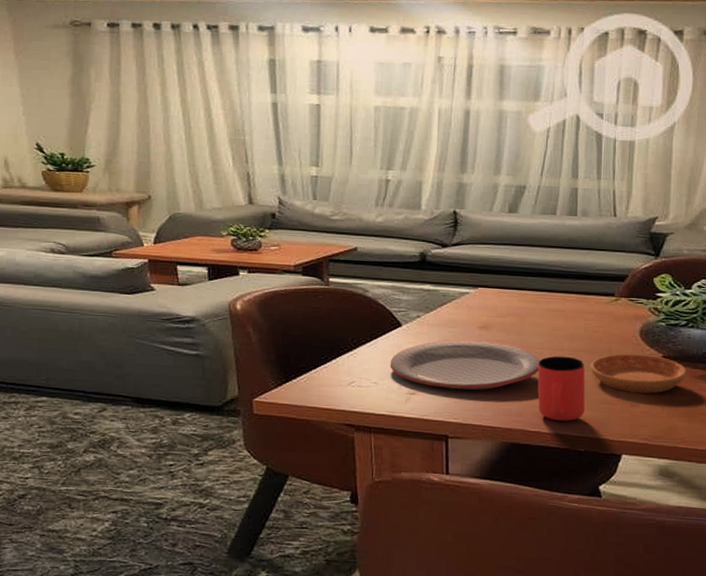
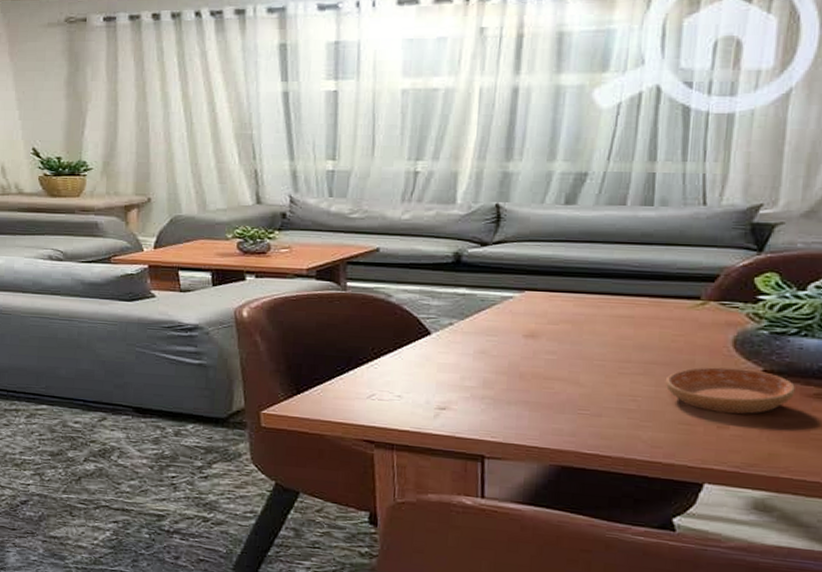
plate: present [390,339,540,390] -> none [416,349,601,406]
cup: present [537,356,586,421] -> none [596,368,659,444]

